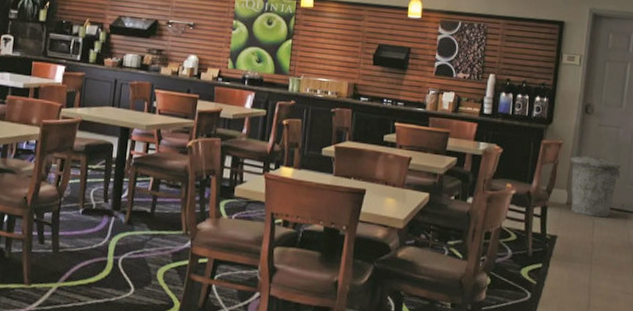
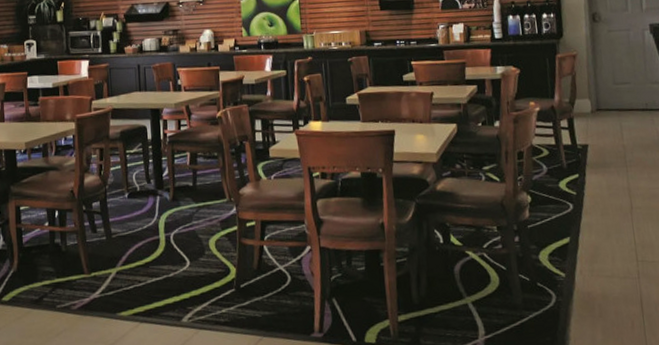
trash can: present [570,153,622,218] -> none [586,59,638,121]

